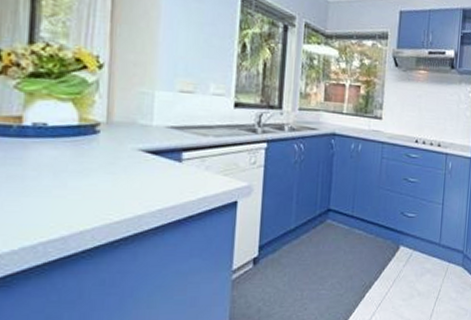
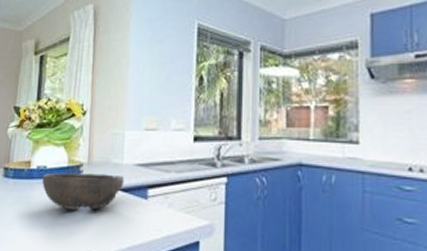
bowl: none [41,131,155,173] -> present [42,172,125,210]

